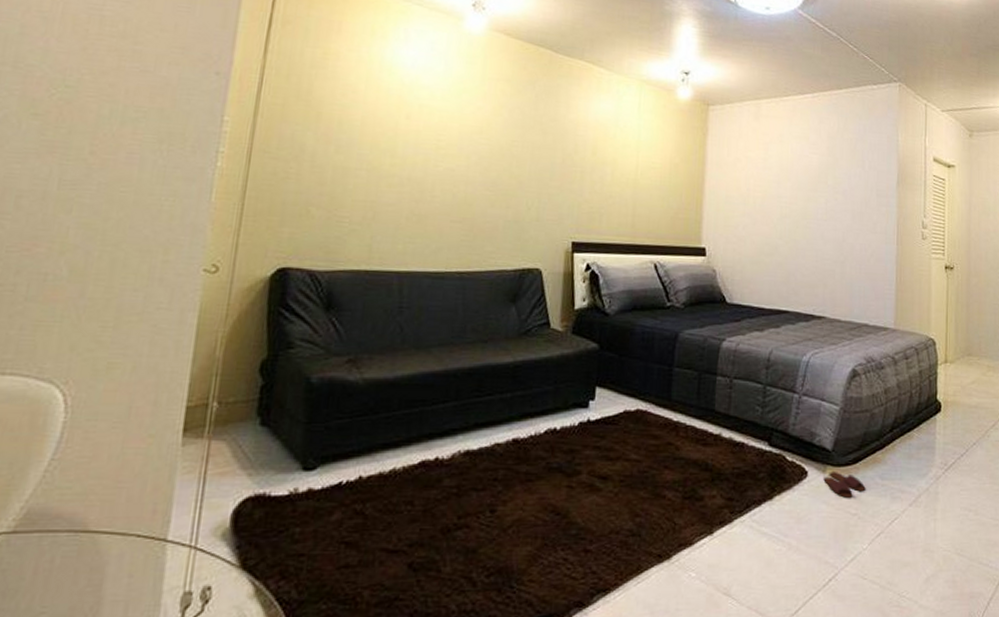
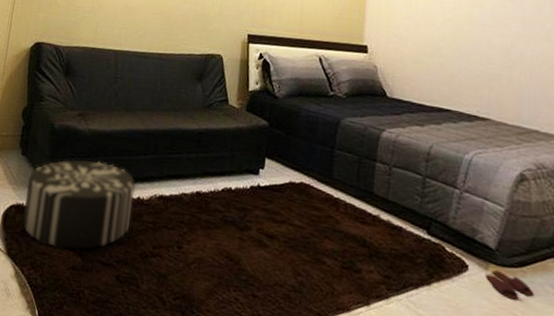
pouf: none [264,420,431,545] -> present [22,159,135,251]

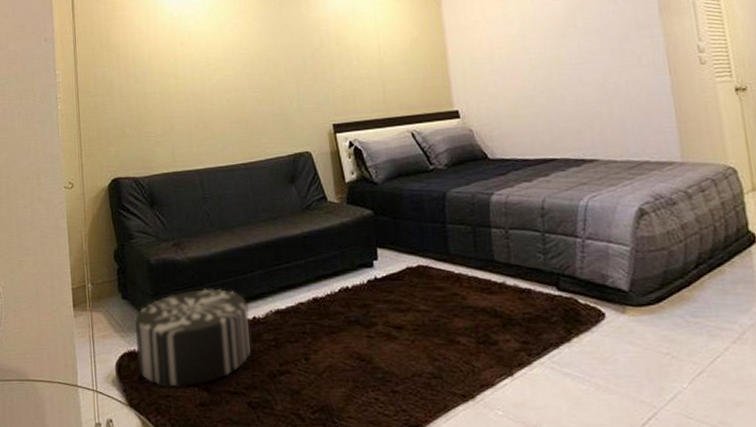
slippers: present [486,269,534,300] -> none [624,311,676,338]

